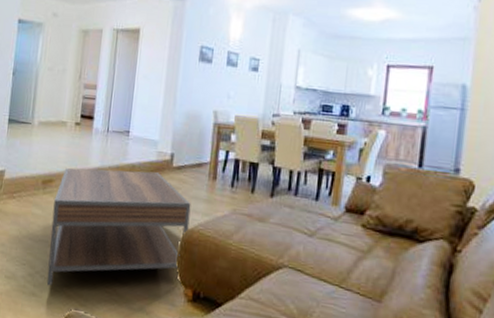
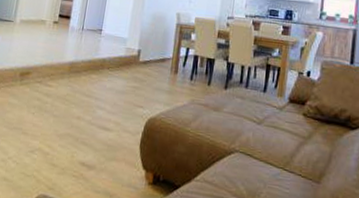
coffee table: present [46,168,191,286] -> none [18,61,155,171]

